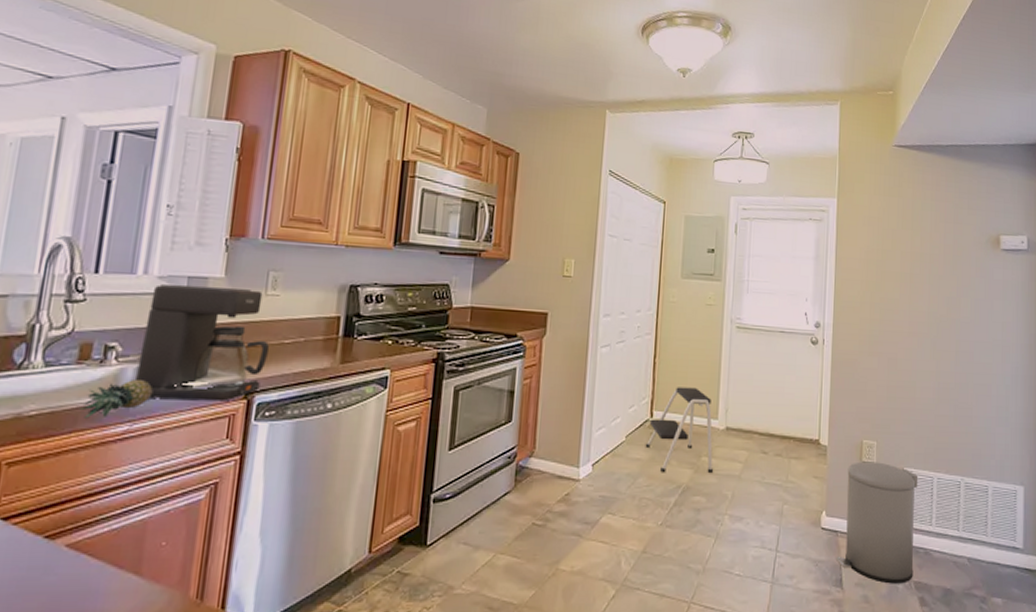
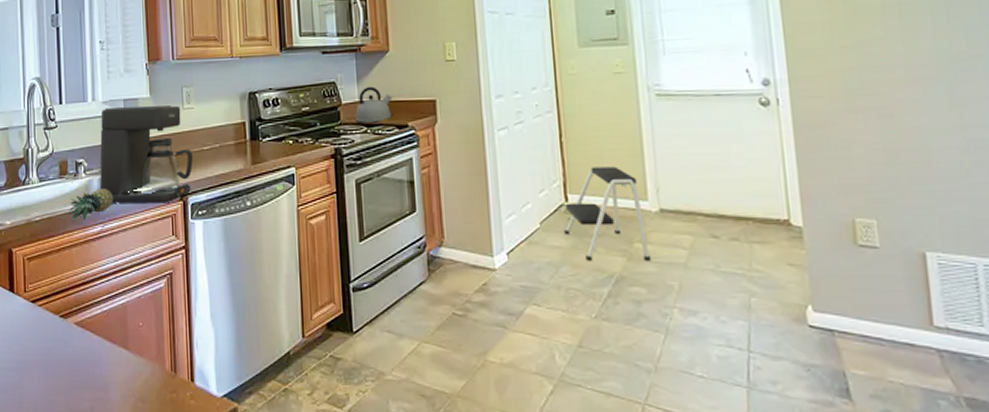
kettle: none [464,293,506,330] -> present [355,86,392,123]
pedal bin: present [836,461,918,584] -> none [836,245,962,399]

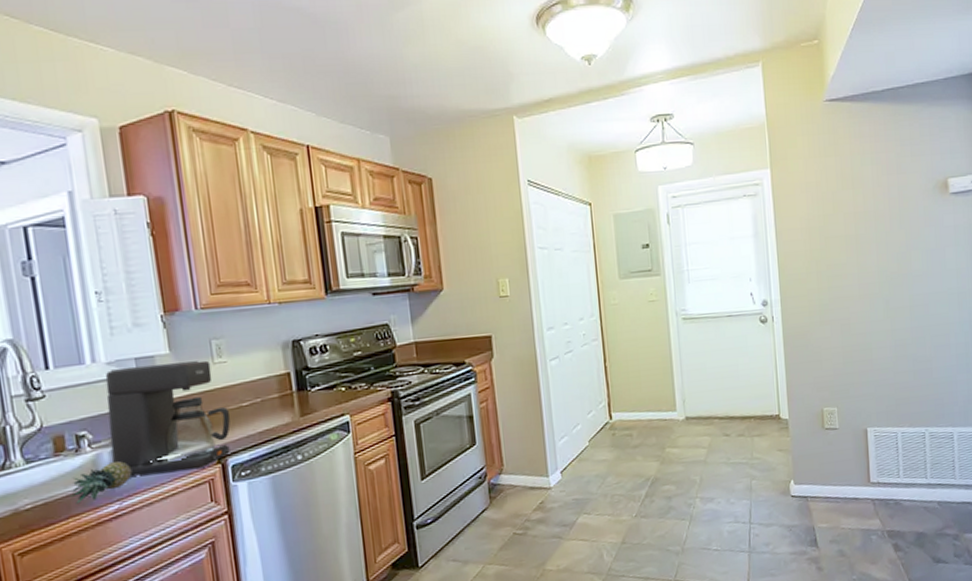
kettle: present [355,86,392,123] -> none [411,326,449,364]
step stool: present [563,166,652,262] -> none [609,384,680,470]

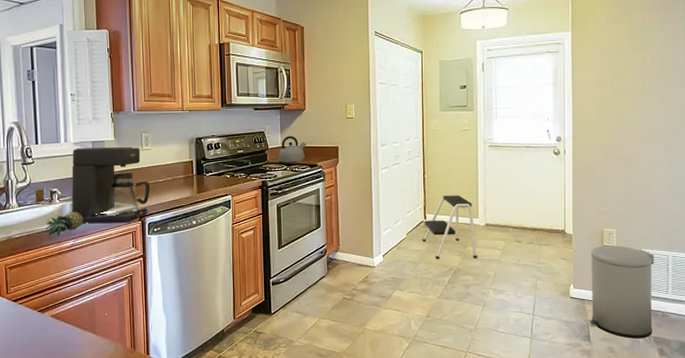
kettle: none [411,326,449,364] -> present [278,136,306,163]
step stool: none [609,384,680,470] -> present [422,195,478,260]
pedal bin: none [809,426,886,537] -> present [584,245,655,339]

